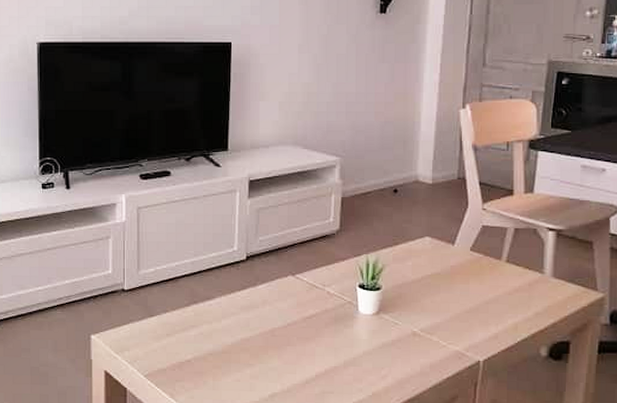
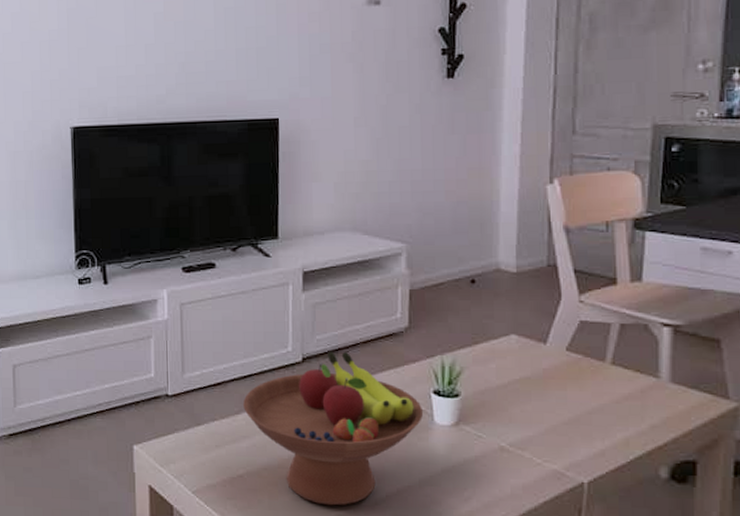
fruit bowl: none [193,250,350,385] -> present [243,351,424,506]

